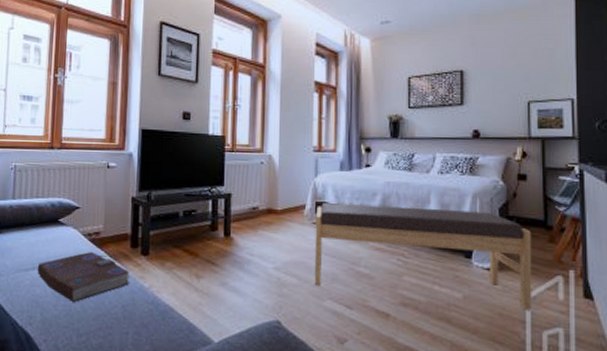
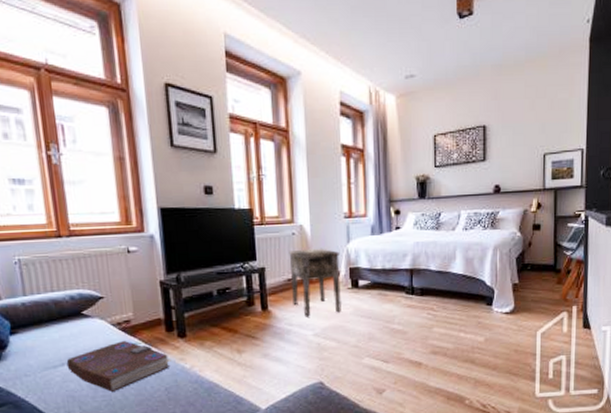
side table: none [256,179,306,249] -> present [289,248,341,317]
bench: present [314,203,532,311] -> none [350,262,543,346]

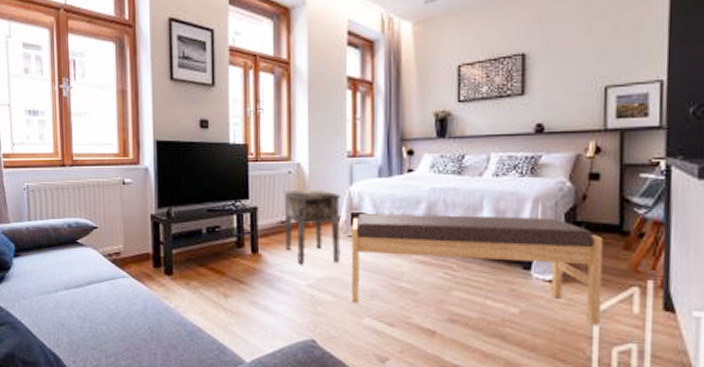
book: present [66,341,171,392] -> none [59,273,157,324]
bench: none [350,262,543,346] -> present [351,214,604,325]

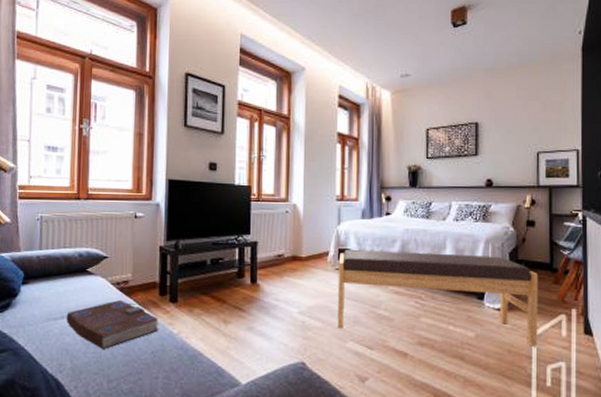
book: none [59,273,157,324] -> present [66,300,161,349]
side table: present [284,189,340,265] -> none [281,227,329,294]

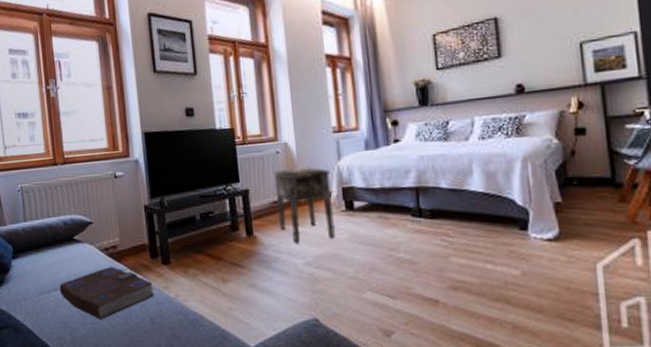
side table: none [281,227,329,294] -> present [273,166,335,244]
bench: present [337,250,539,347] -> none [343,176,606,281]

